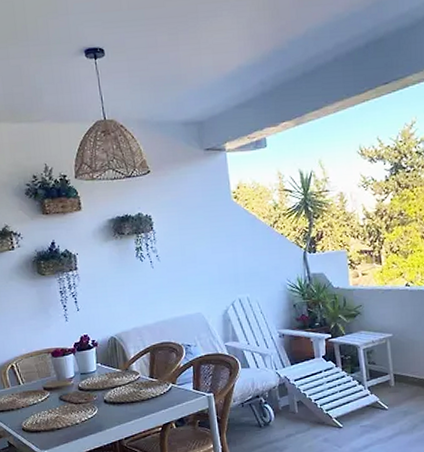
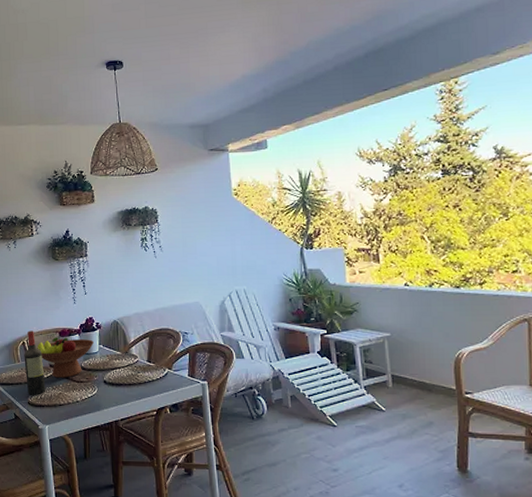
wine bottle: none [13,353,42,421] -> present [24,330,46,395]
fruit bowl: none [28,357,91,401] -> present [37,337,94,378]

